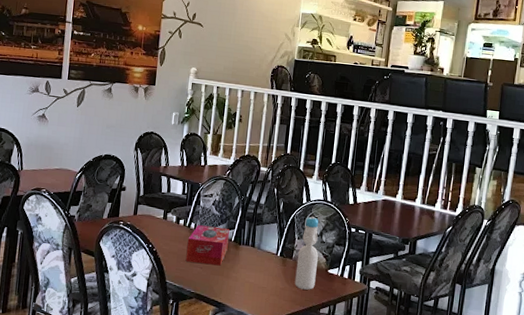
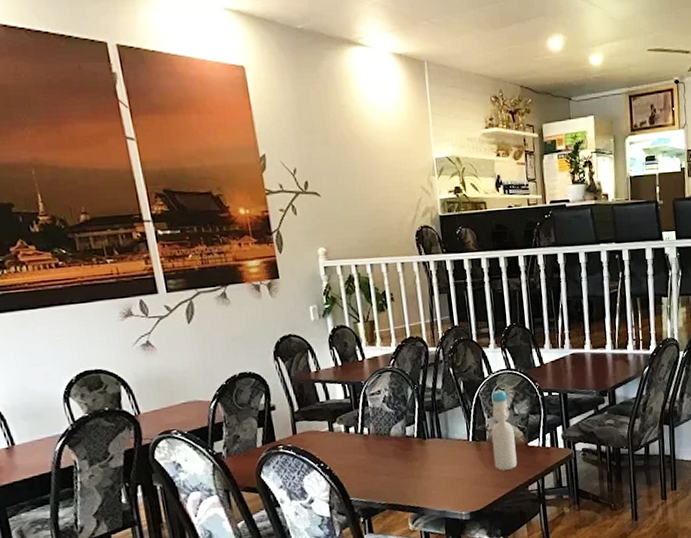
tissue box: present [185,225,230,266] -> none [363,424,412,472]

